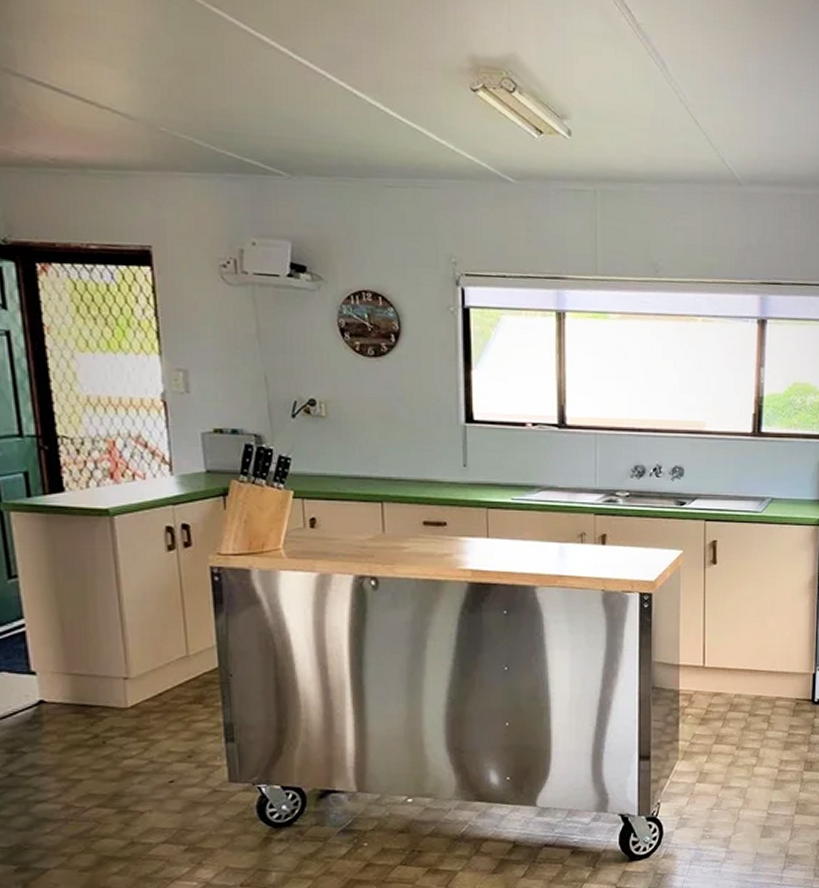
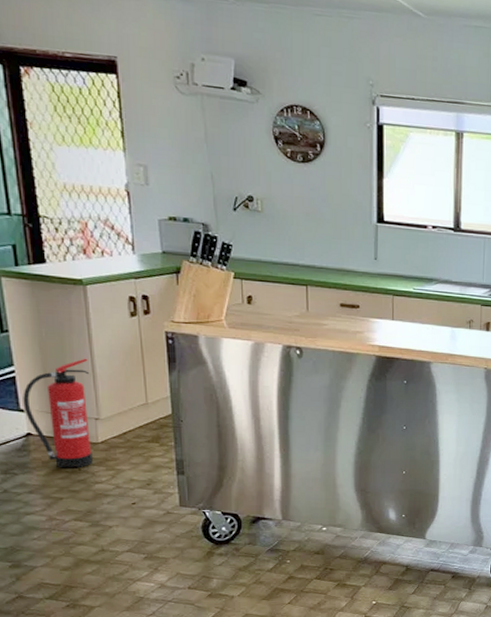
fire extinguisher: none [34,604,120,742] -> present [23,358,93,468]

